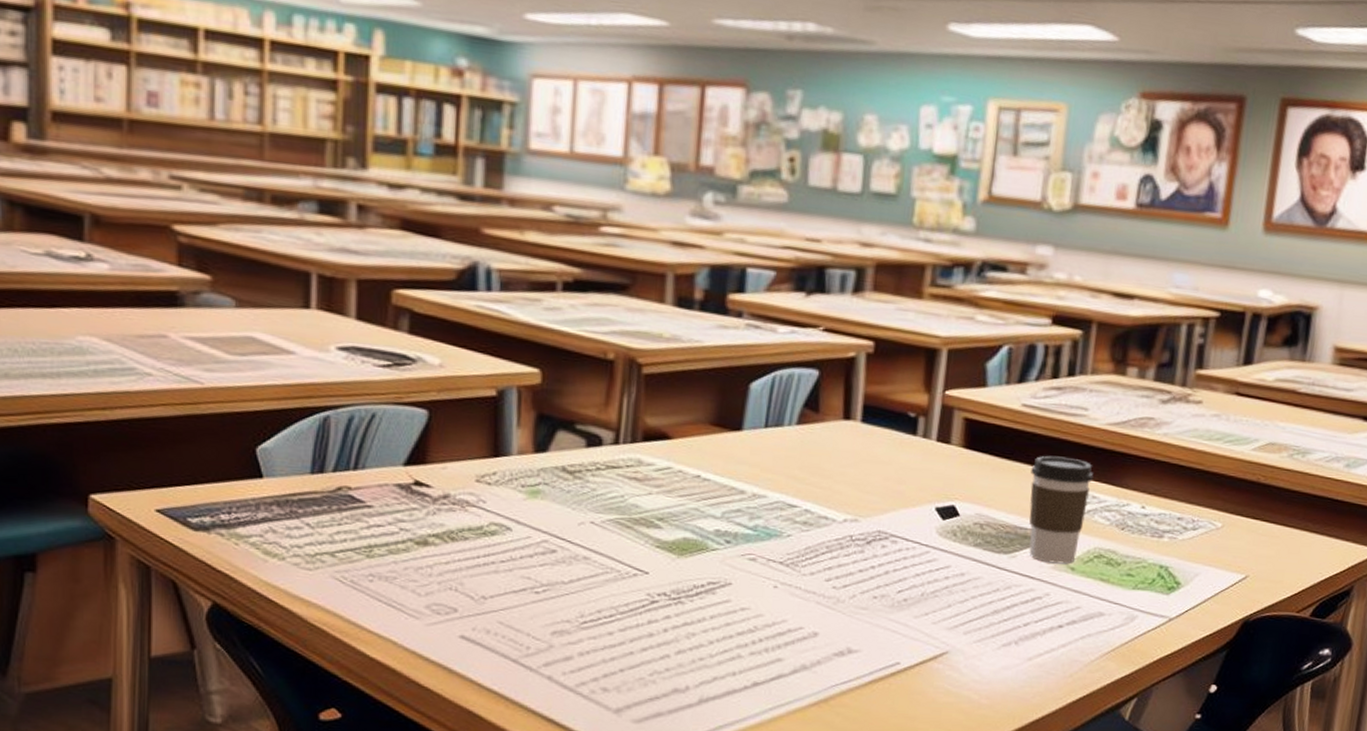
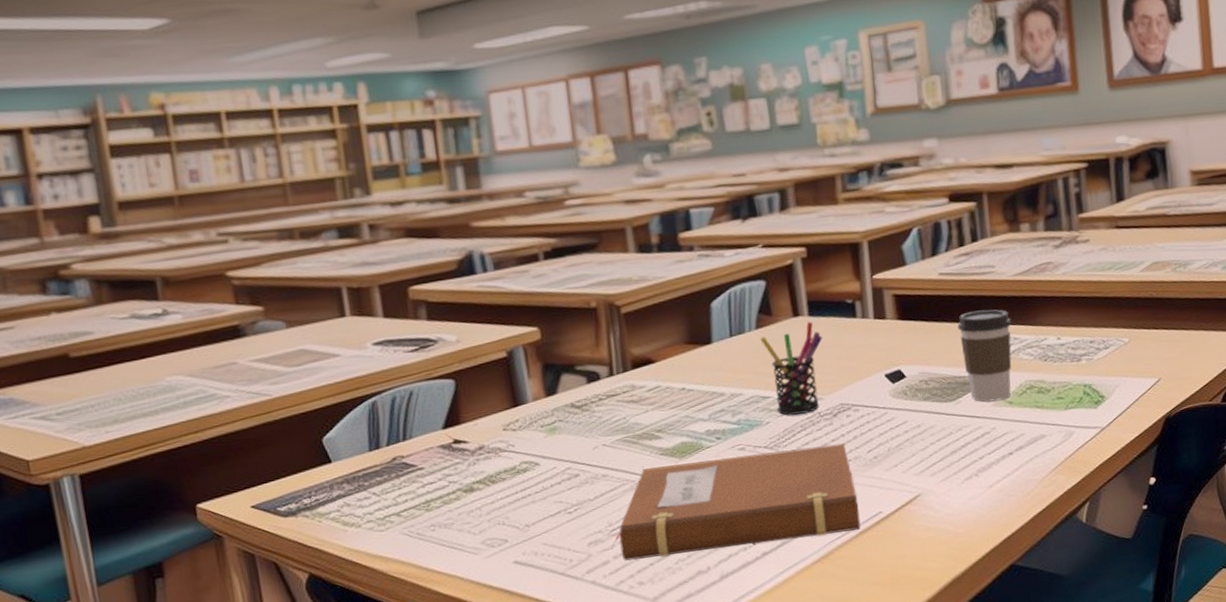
notebook: none [582,559,875,678] -> present [613,443,861,561]
pen holder: none [799,429,873,534] -> present [760,321,823,415]

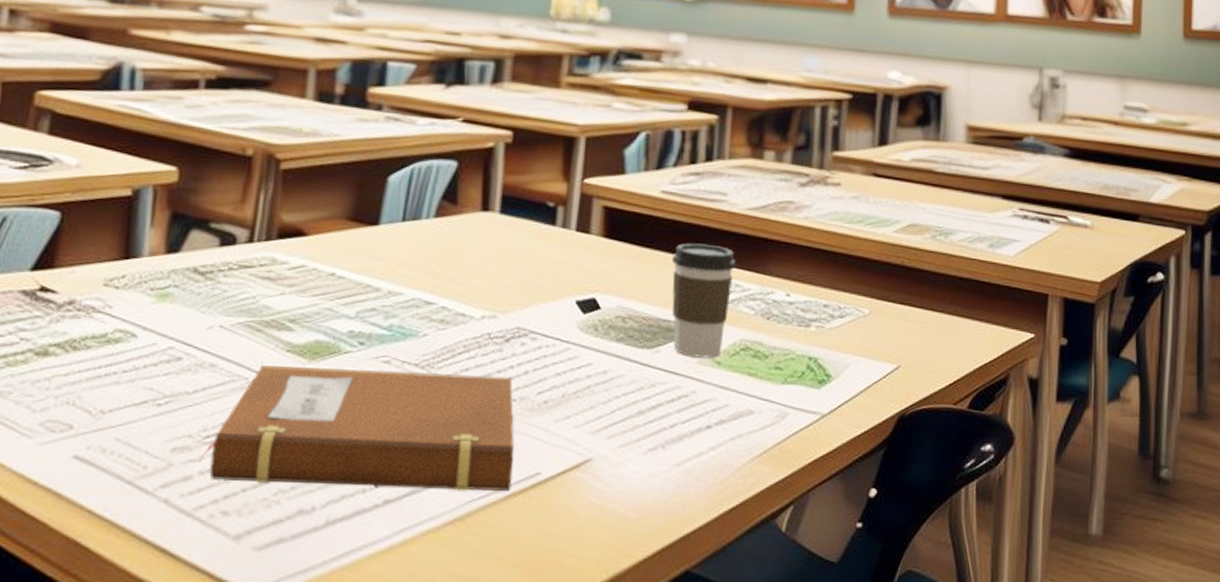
pen holder: present [760,321,823,415] -> none [437,220,511,332]

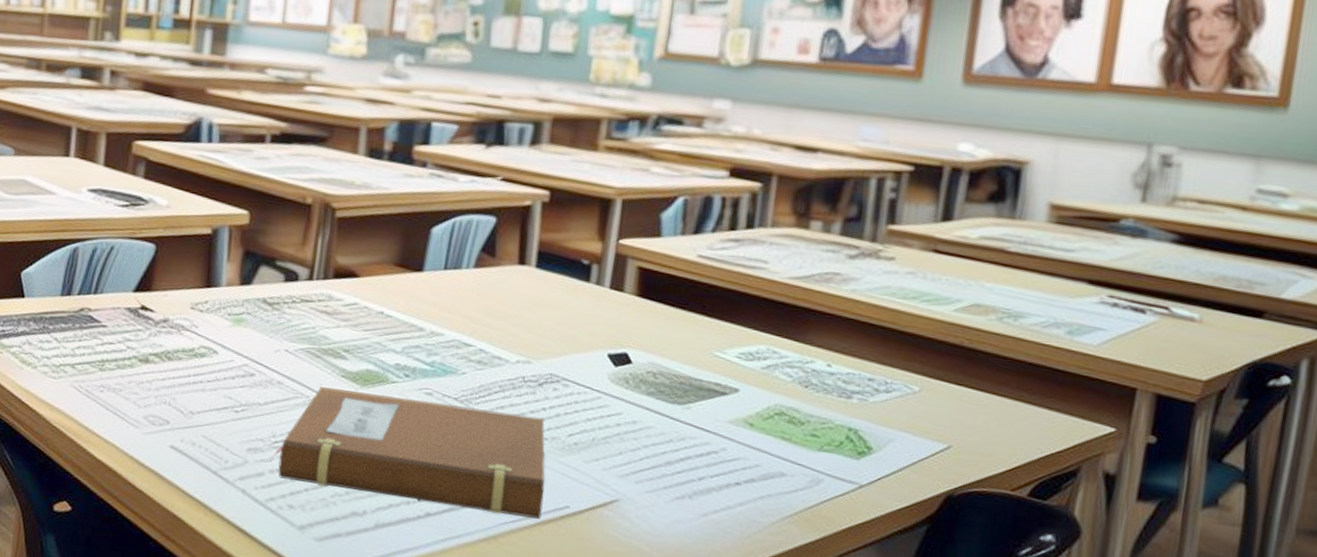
coffee cup: present [672,243,736,358] -> none [704,307,774,420]

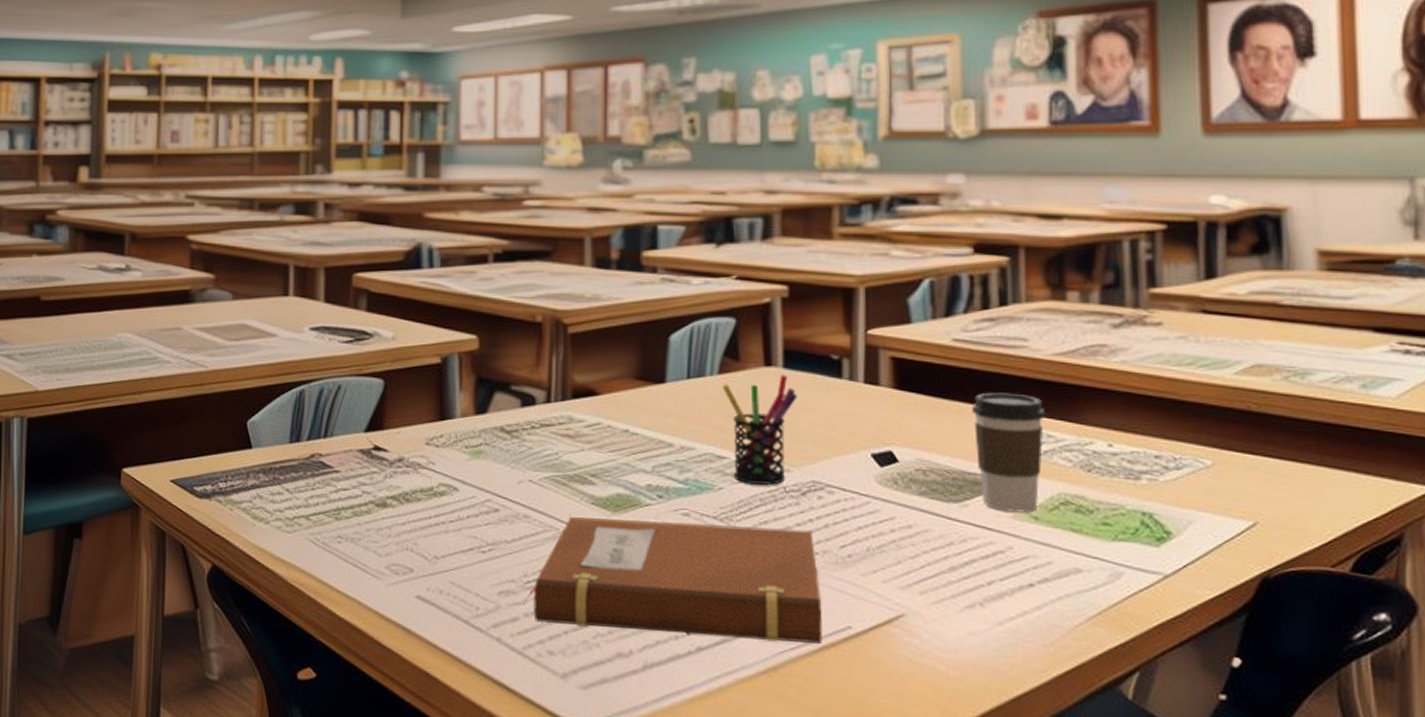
pen holder: none [476,274,546,374] -> present [722,374,798,485]
coffee cup: none [704,307,774,420] -> present [972,392,1045,513]

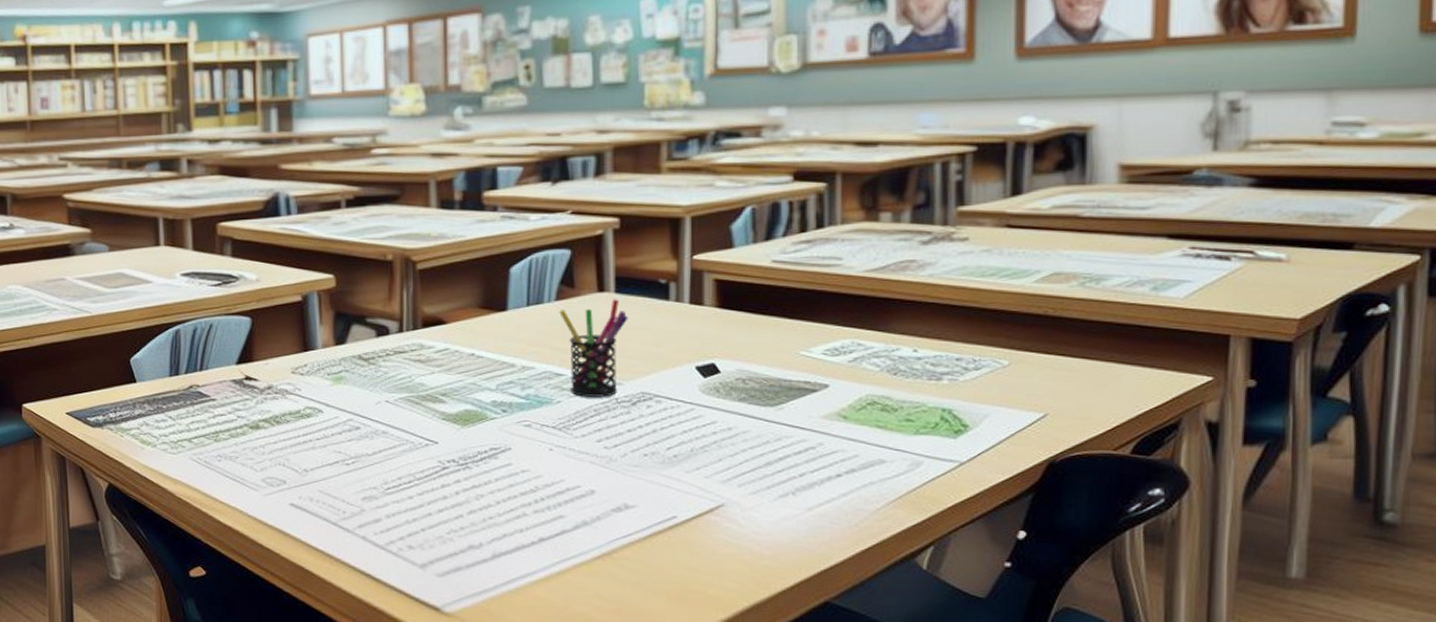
notebook: present [526,517,822,644] -> none [387,431,651,532]
coffee cup: present [972,392,1045,513] -> none [789,307,856,413]

